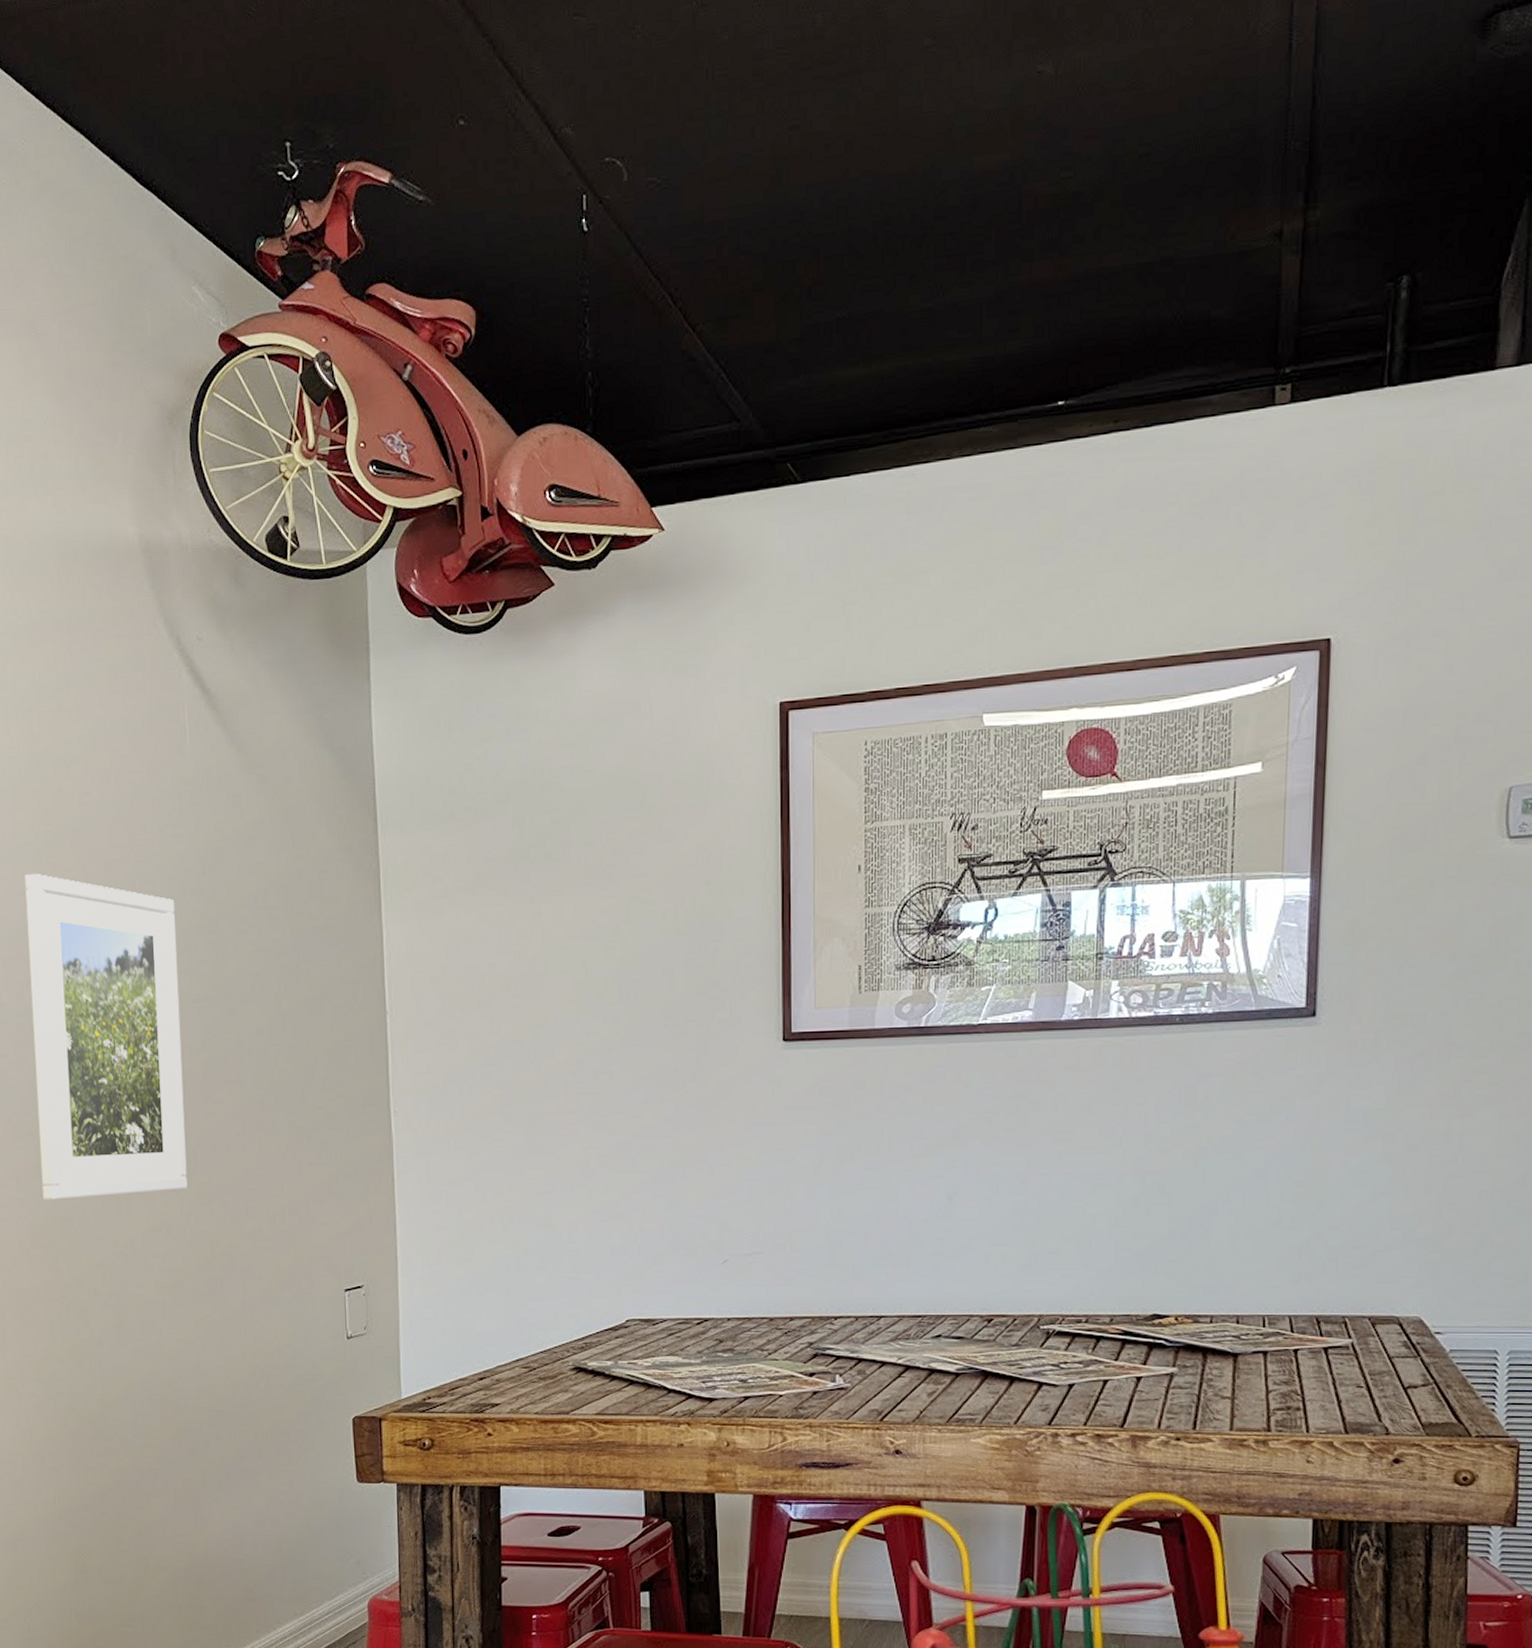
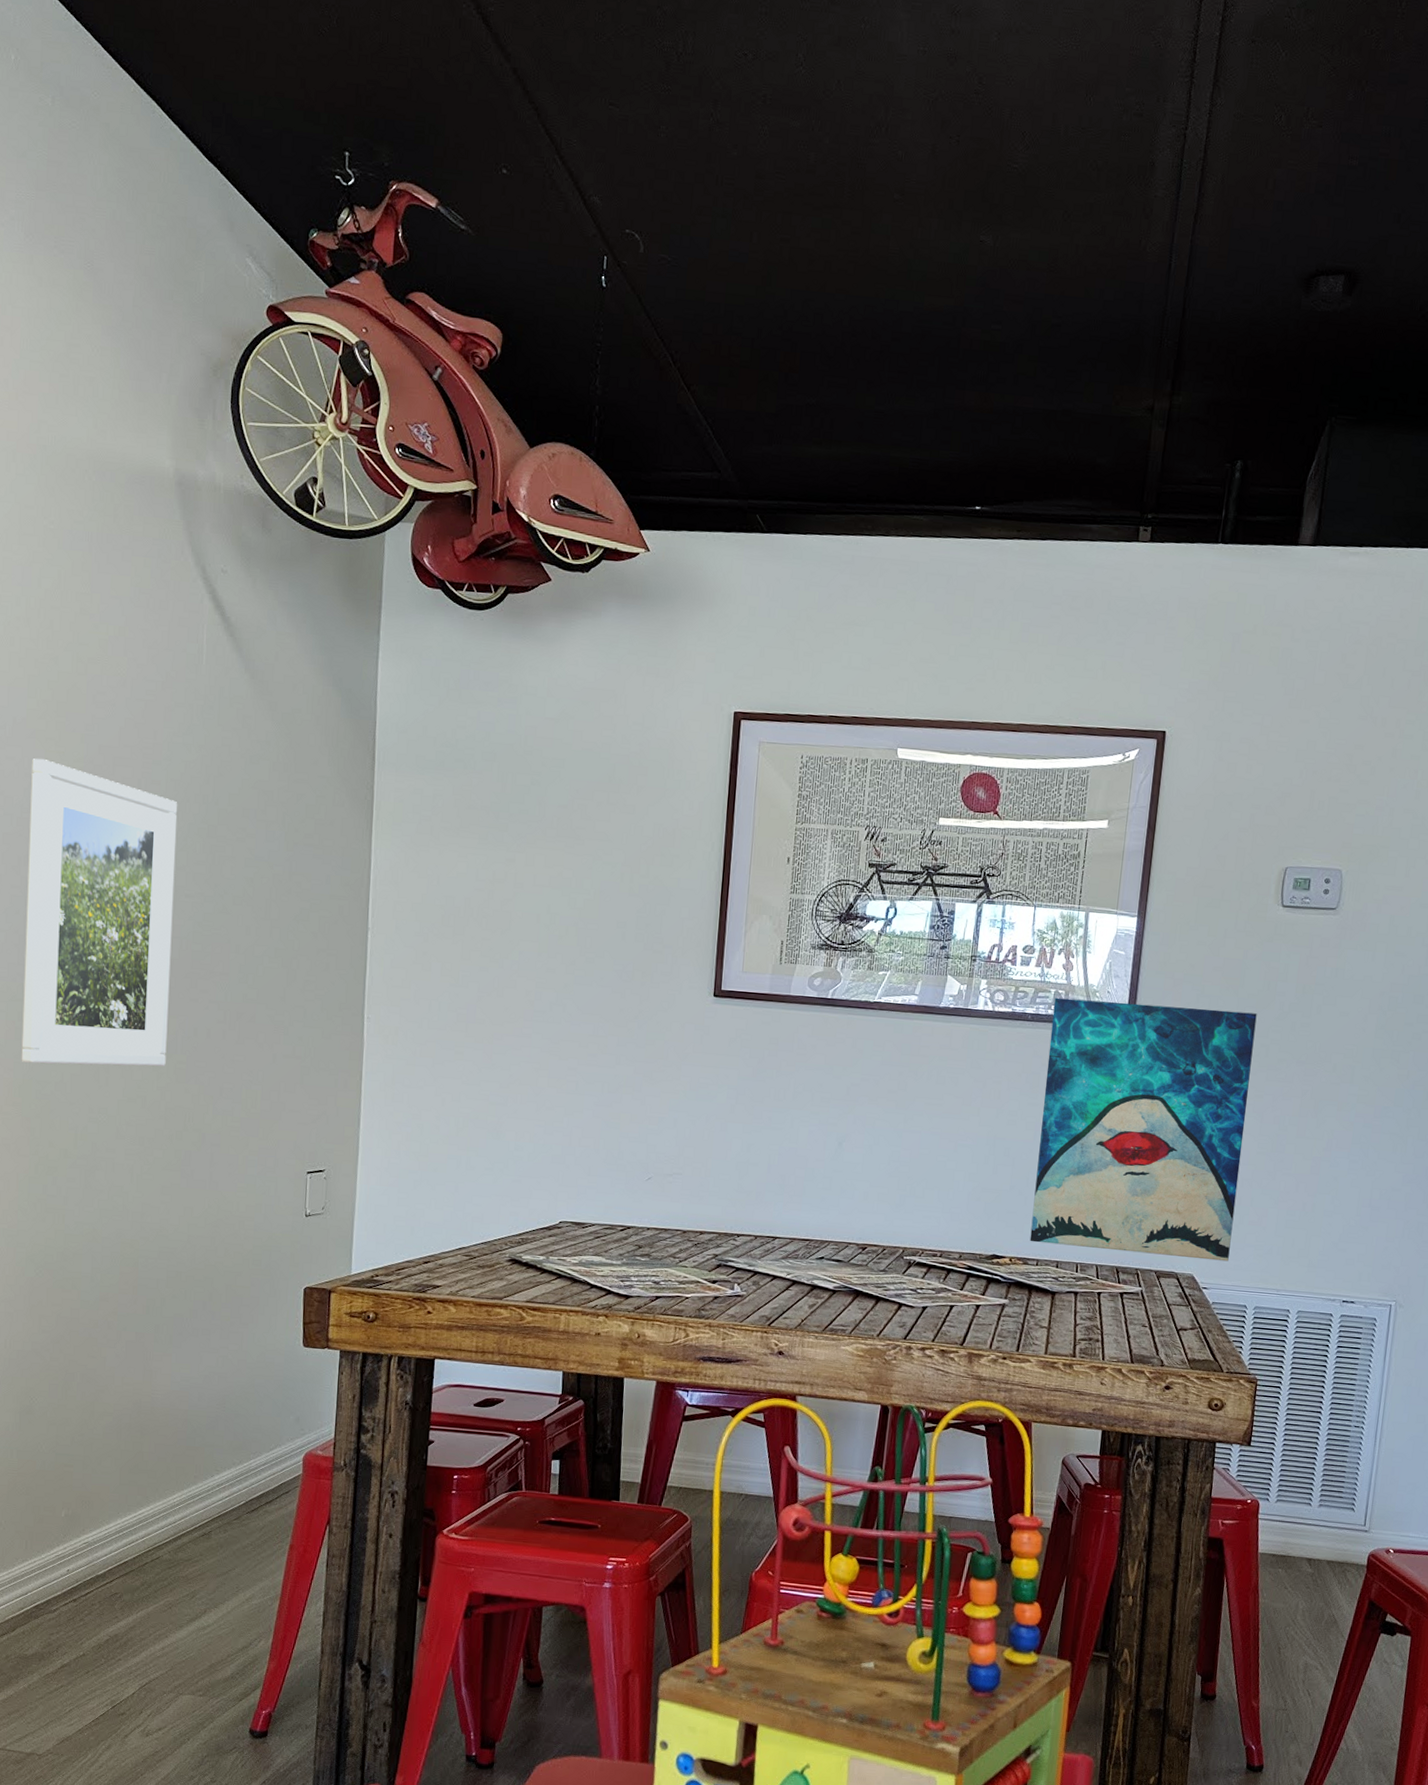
wall art: none [1199,979,1484,1297] -> present [1030,997,1257,1262]

